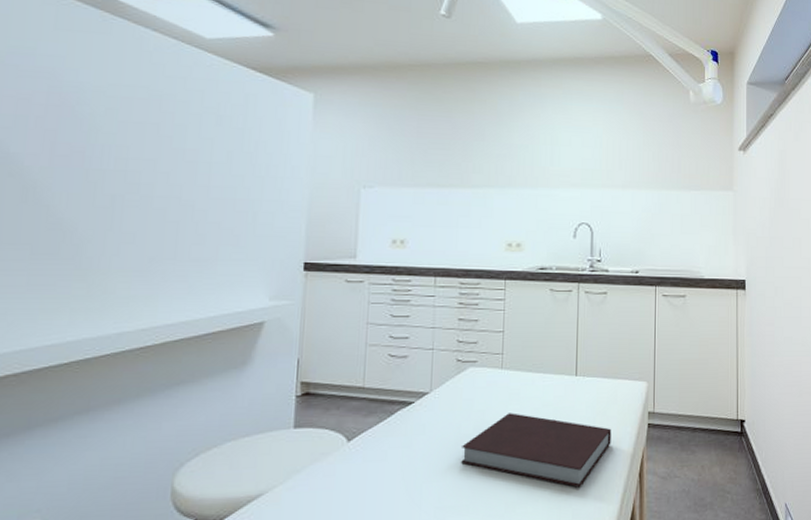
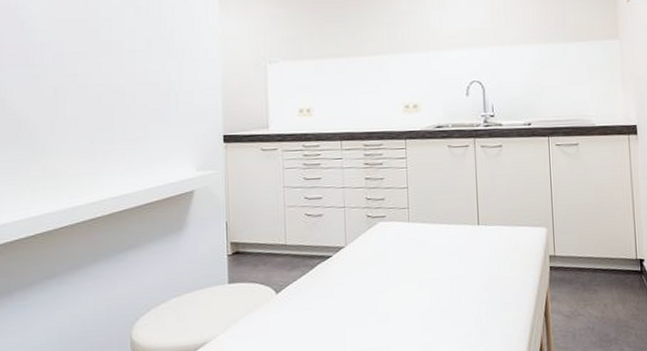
notebook: present [461,413,612,488] -> none [378,262,516,328]

